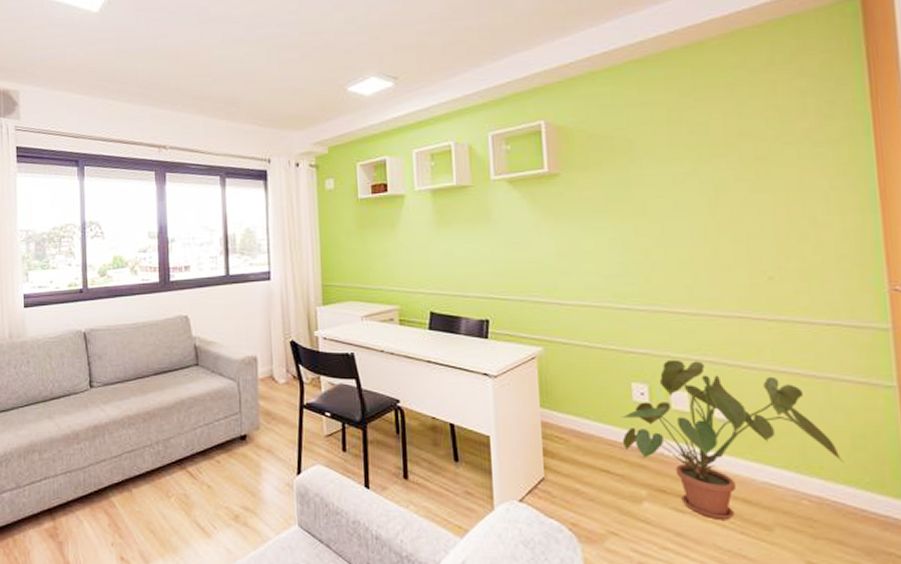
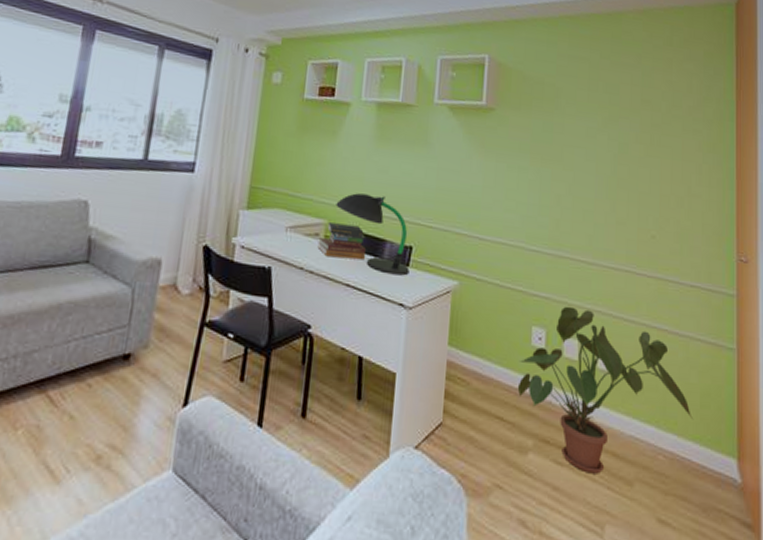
books: none [393,307,442,339] -> present [317,222,366,261]
desk lamp: none [405,277,489,348] -> present [336,193,410,276]

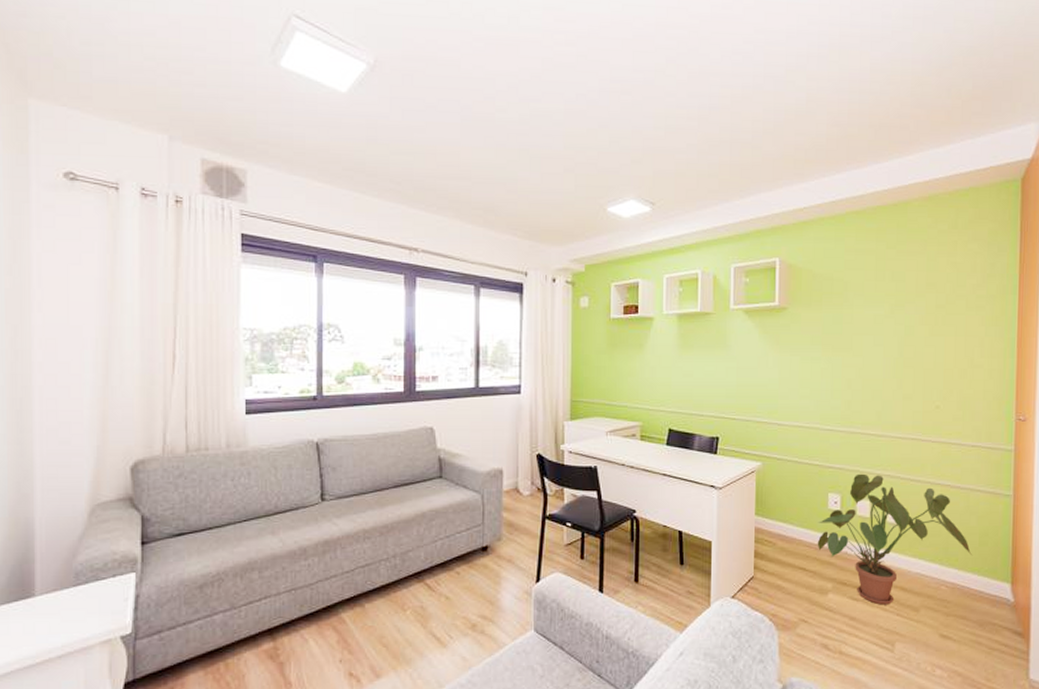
books: present [317,222,366,261] -> none [635,424,677,453]
desk lamp: present [336,193,410,276] -> none [648,397,717,462]

